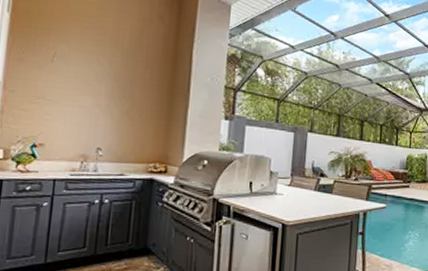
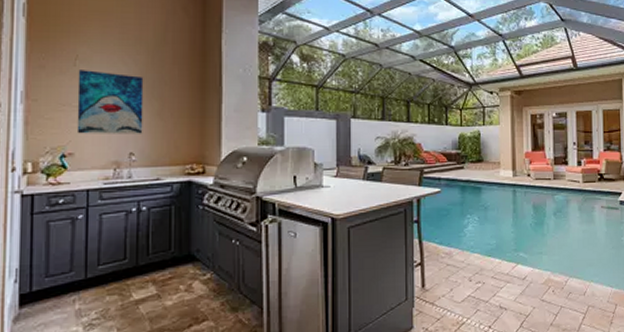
wall art: none [49,66,117,131] -> present [76,70,144,134]

